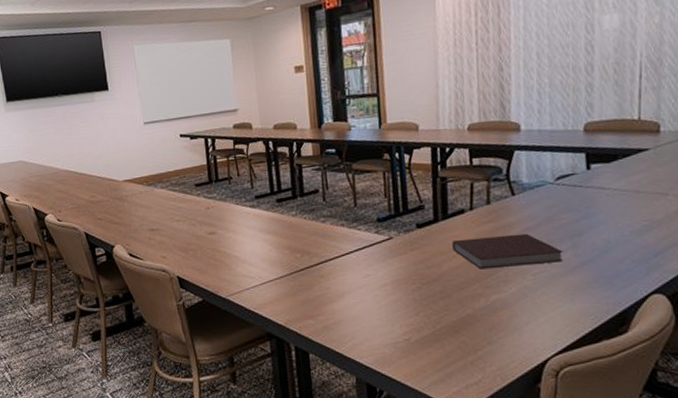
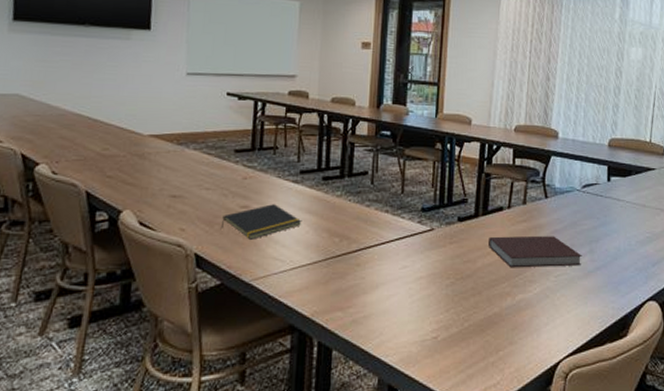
notepad: none [194,228,264,261] -> present [220,204,302,240]

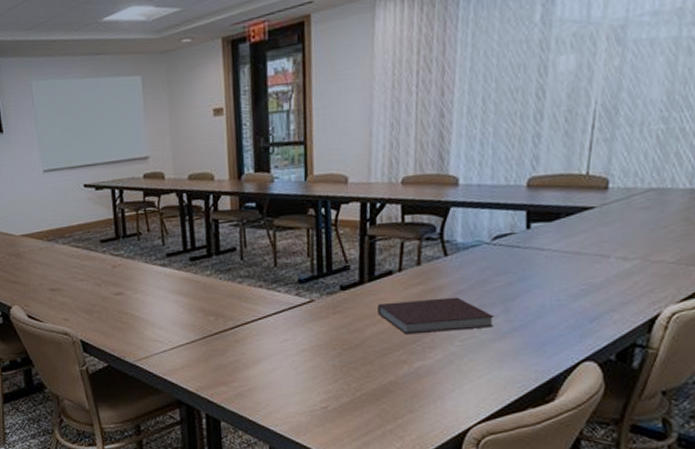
notepad: present [220,204,302,240] -> none [99,289,175,324]

